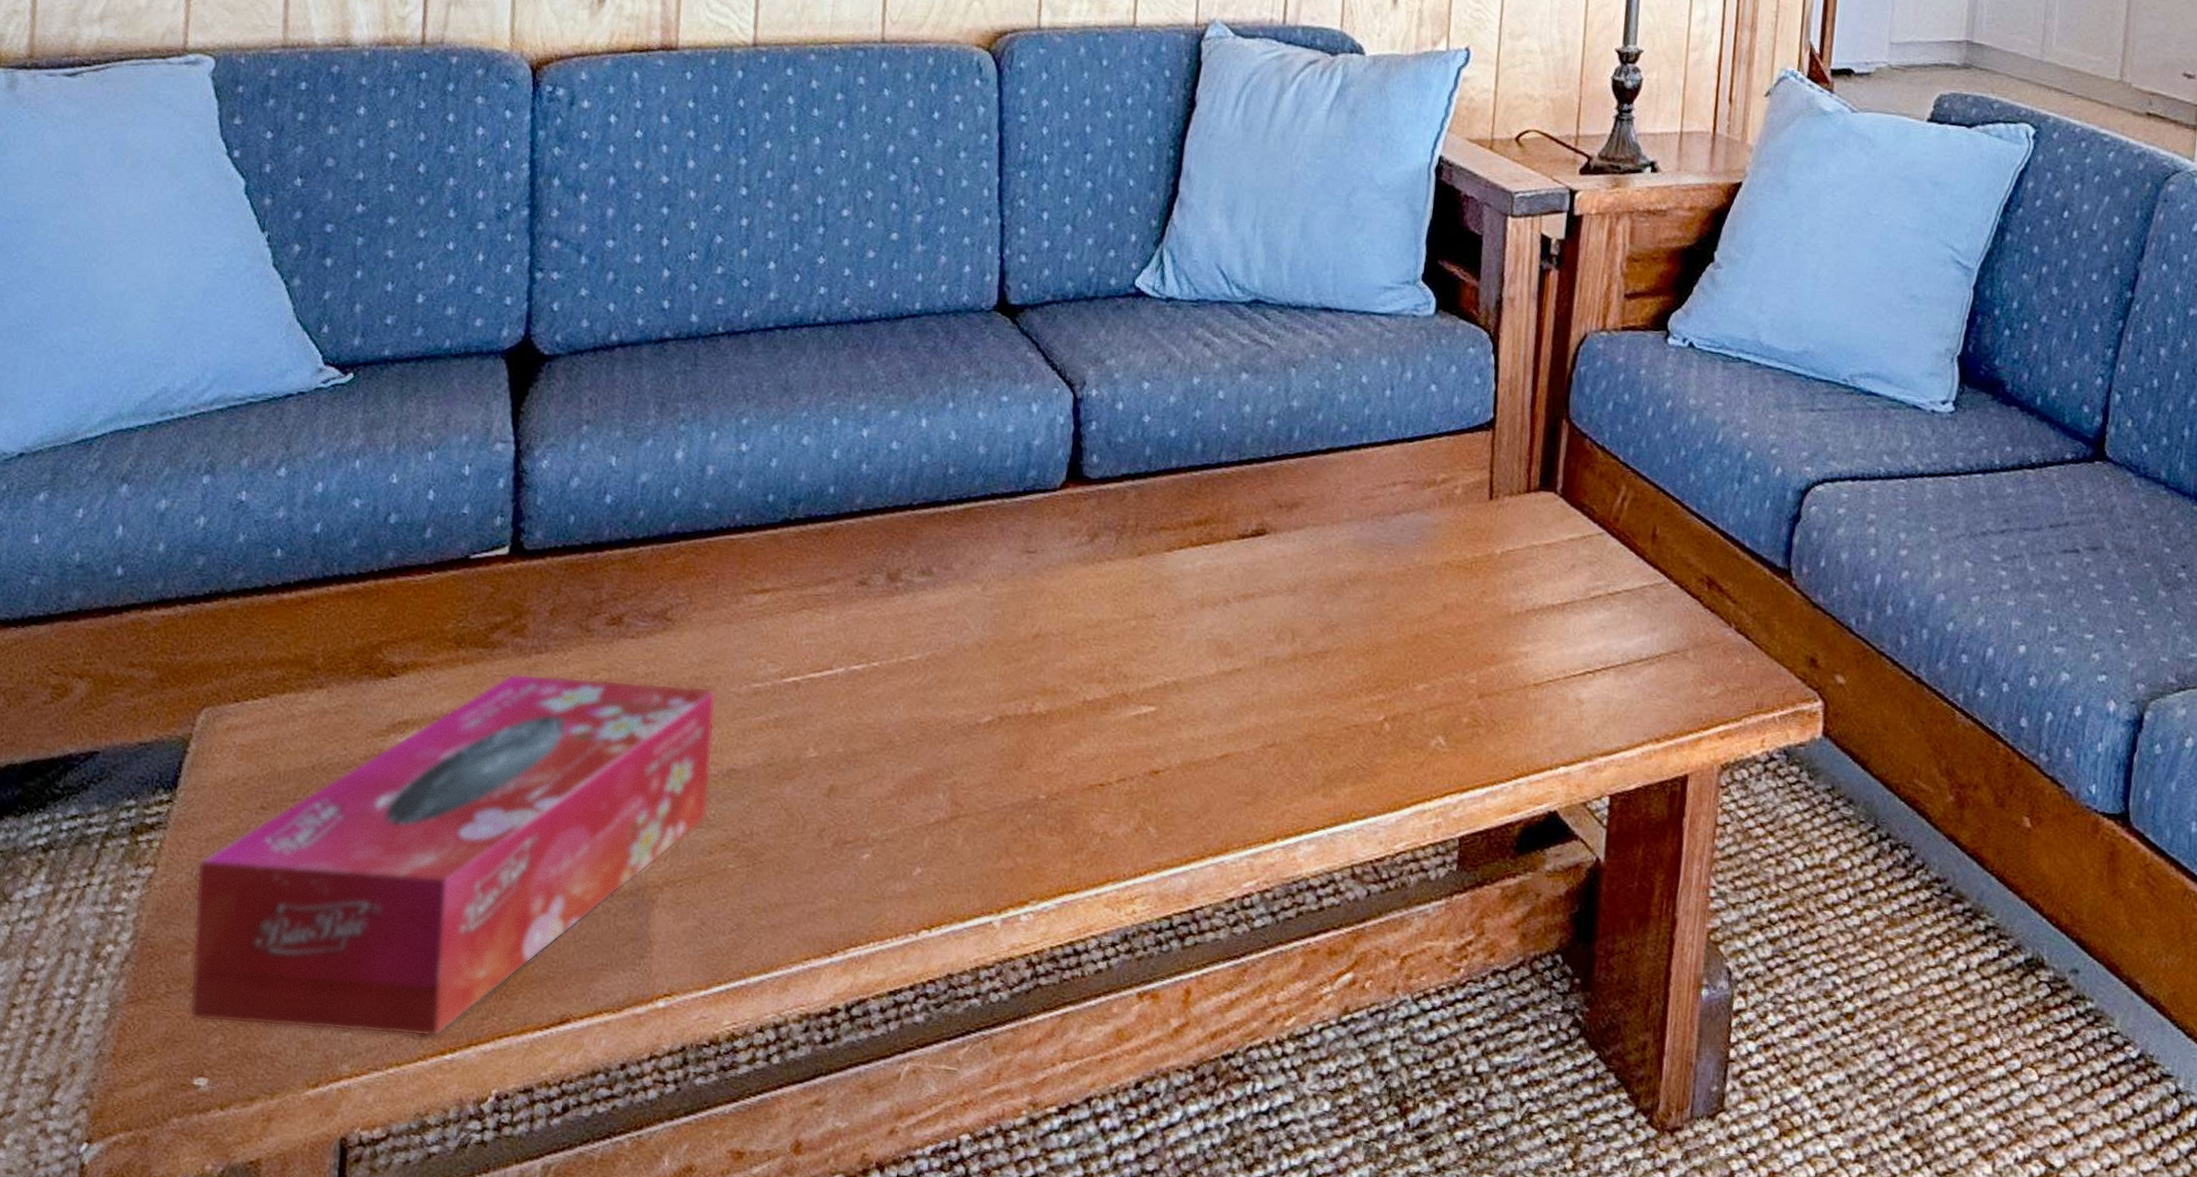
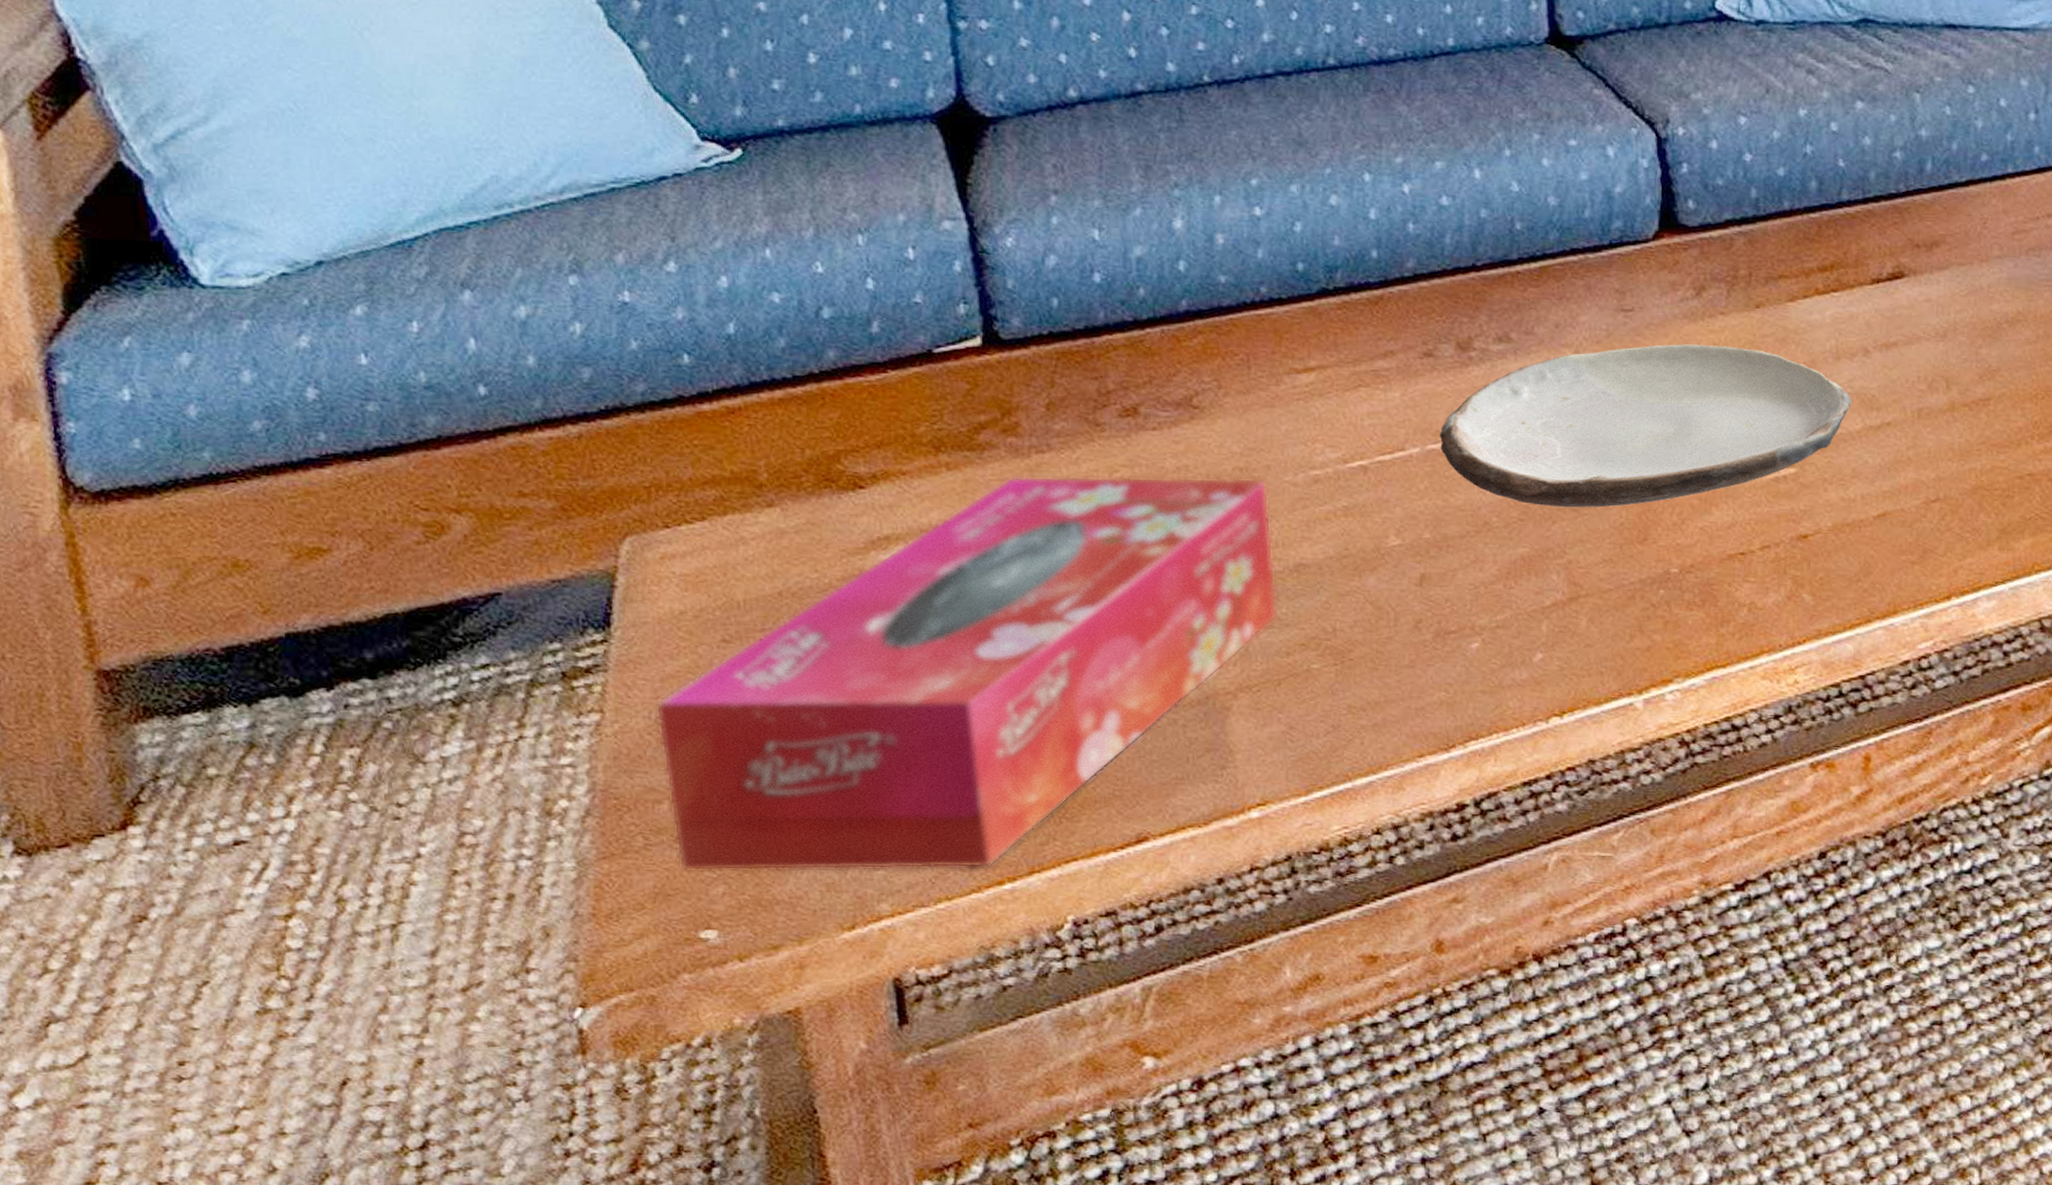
plate: none [861,585,1210,733] -> present [1439,344,1852,508]

